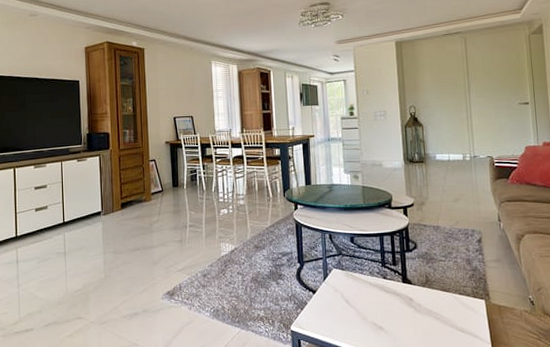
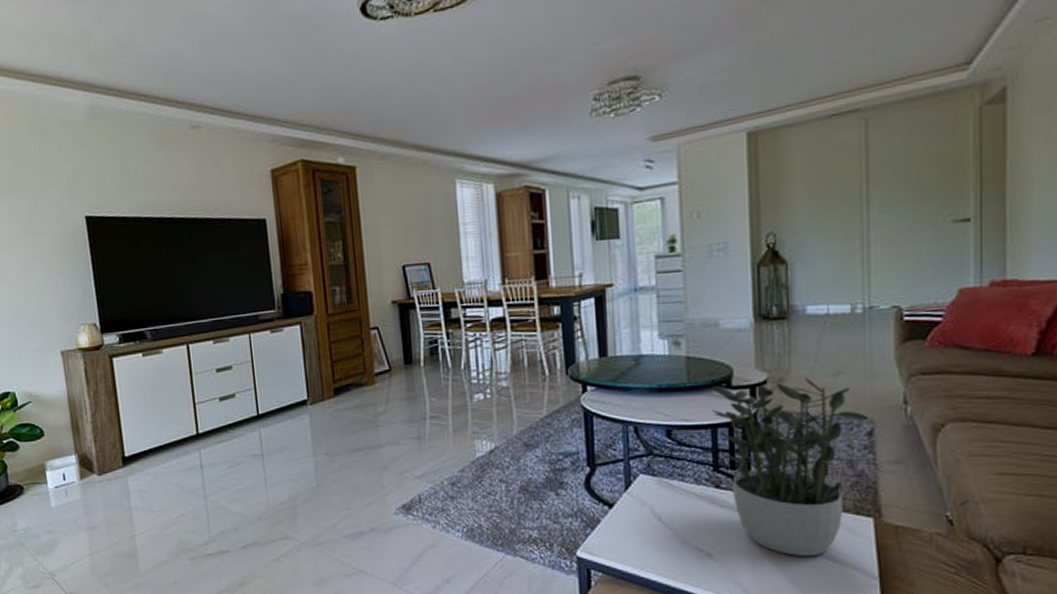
potted plant: none [379,202,478,329] -> present [711,377,869,557]

